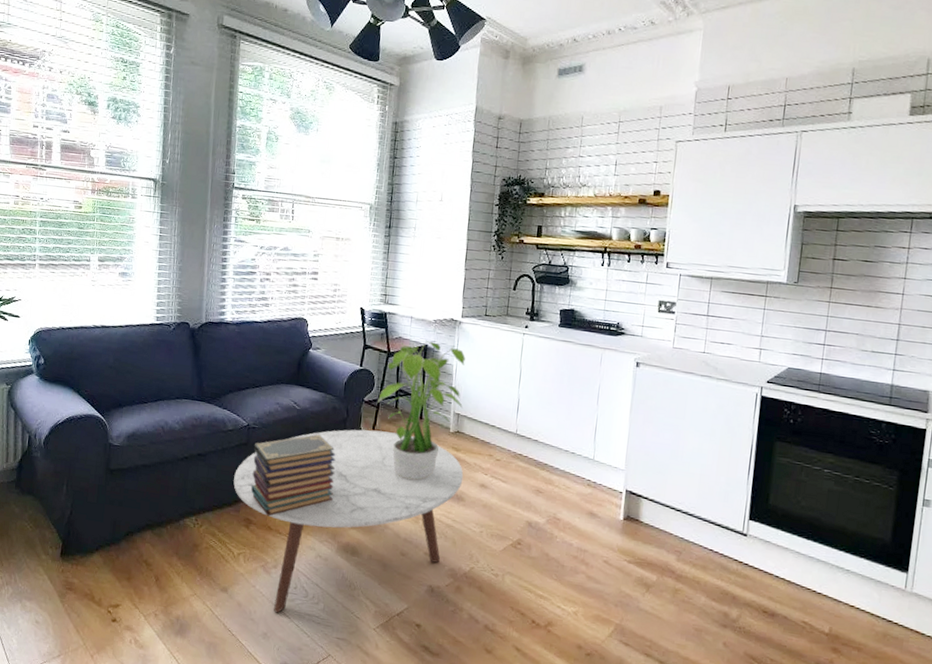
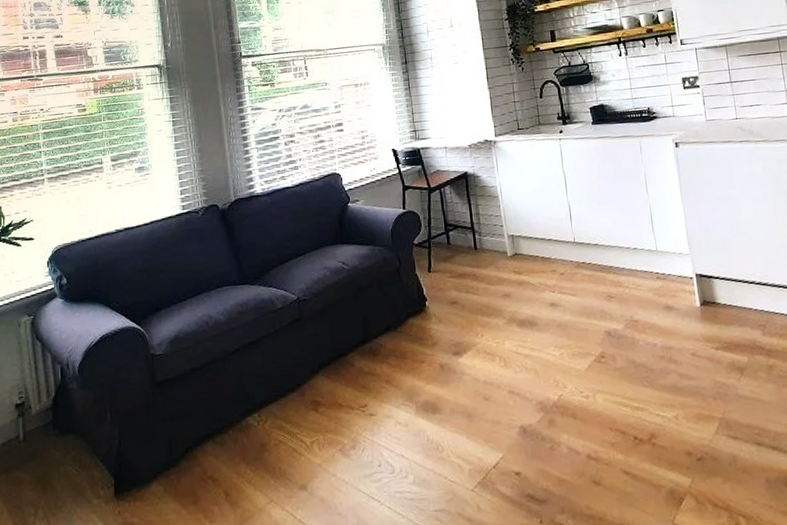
coffee table: present [233,429,464,613] -> none [292,270,532,499]
book stack: present [251,434,336,517] -> none [307,291,402,393]
potted plant: present [378,340,466,481] -> none [428,167,515,317]

